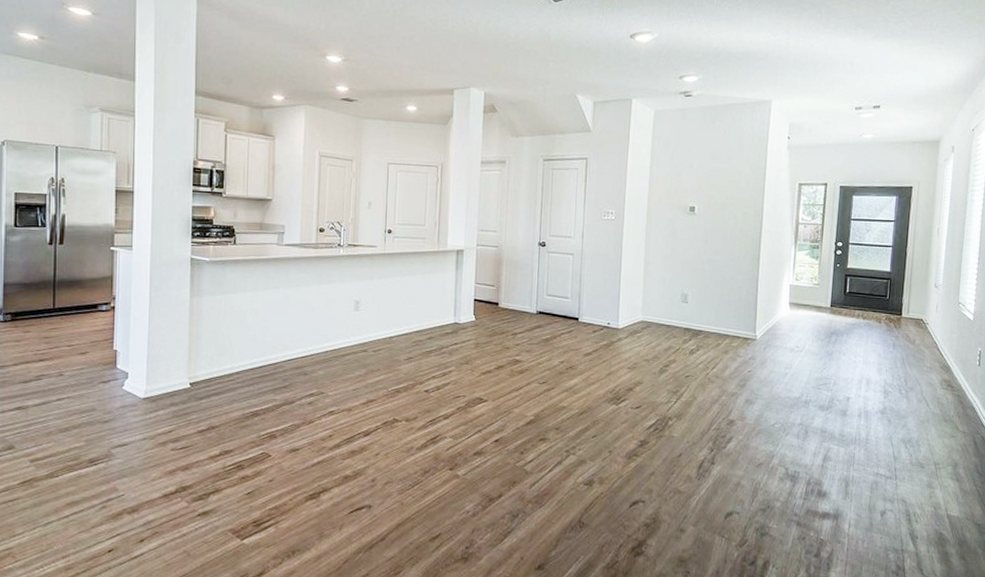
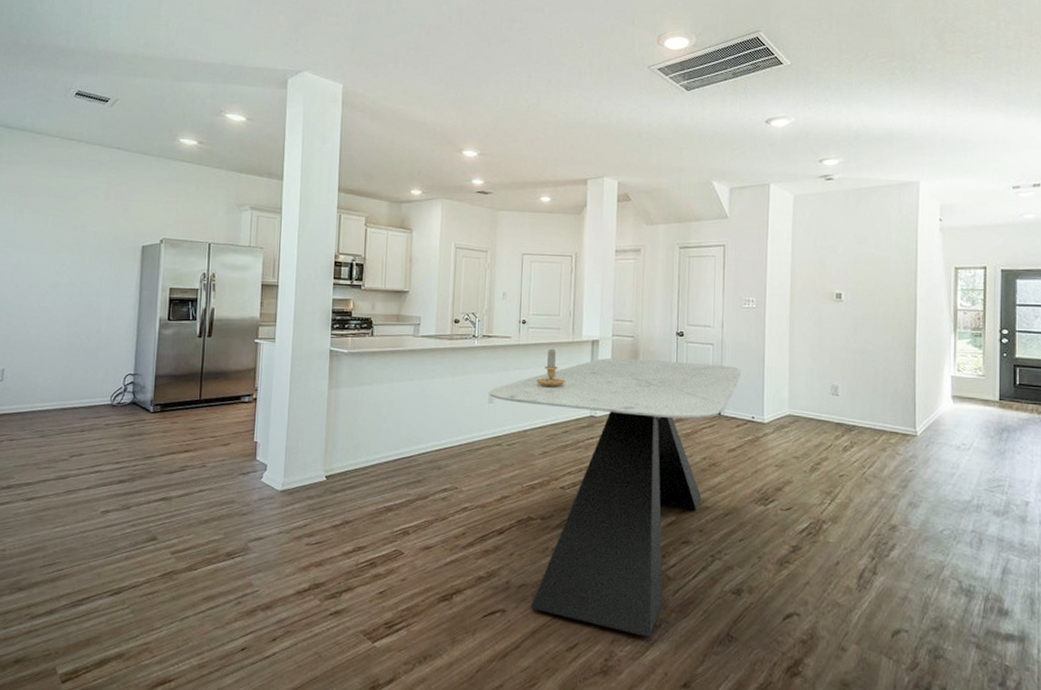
dining table: none [355,267,600,527] -> present [489,358,742,638]
candlestick: none [402,257,431,296] -> present [536,348,566,388]

